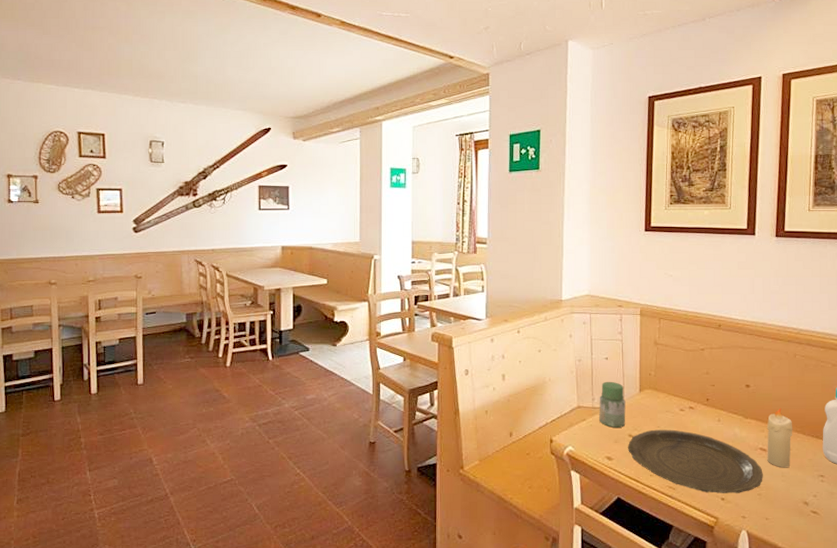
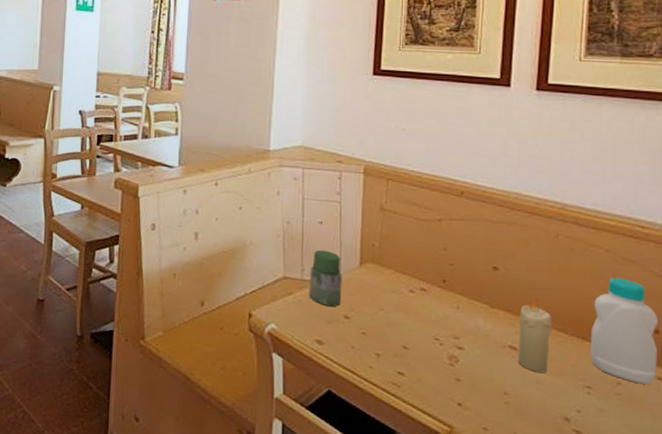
plate: present [628,429,763,493] -> none [343,312,512,399]

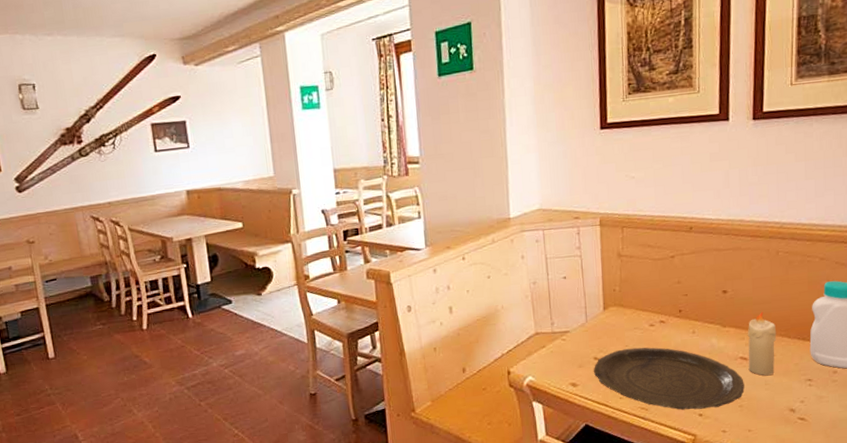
jar: present [309,249,342,306] -> none [559,302,590,352]
plate: none [343,312,512,399] -> present [594,347,745,410]

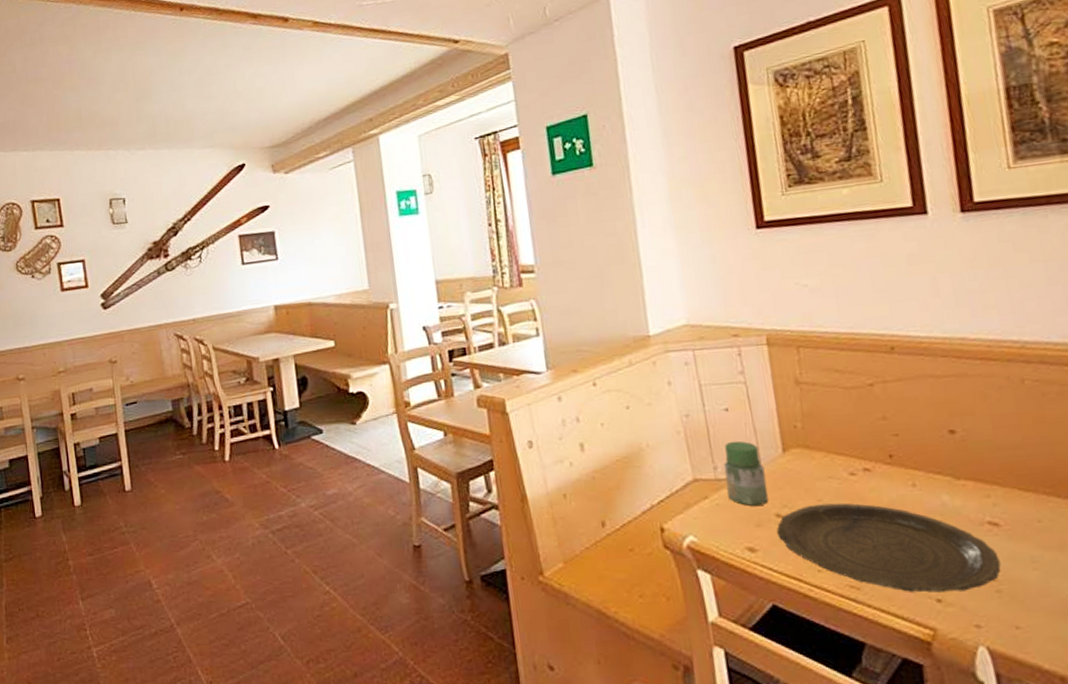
jar: none [559,302,590,352] -> present [723,441,769,506]
candle: present [747,312,777,376] -> none [993,460,1044,550]

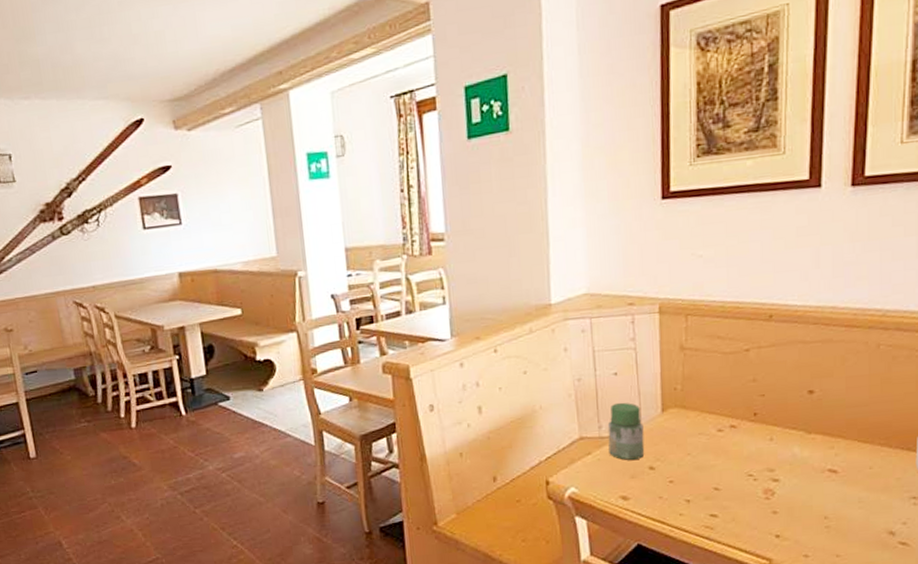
plate: present [777,502,1001,593] -> none [649,455,833,530]

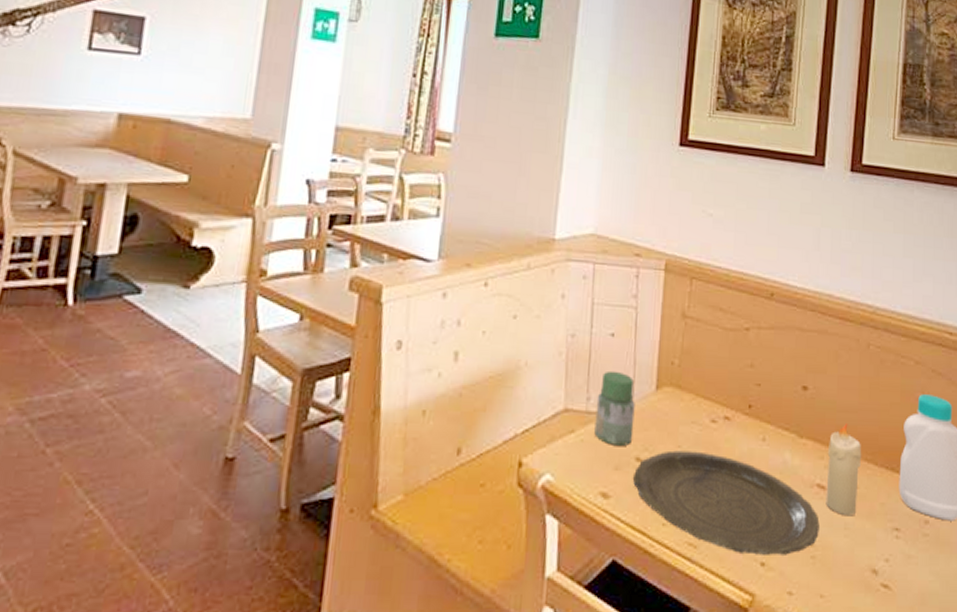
plate: none [649,455,833,530] -> present [633,450,820,555]
candle: none [837,416,875,492] -> present [826,424,862,516]

